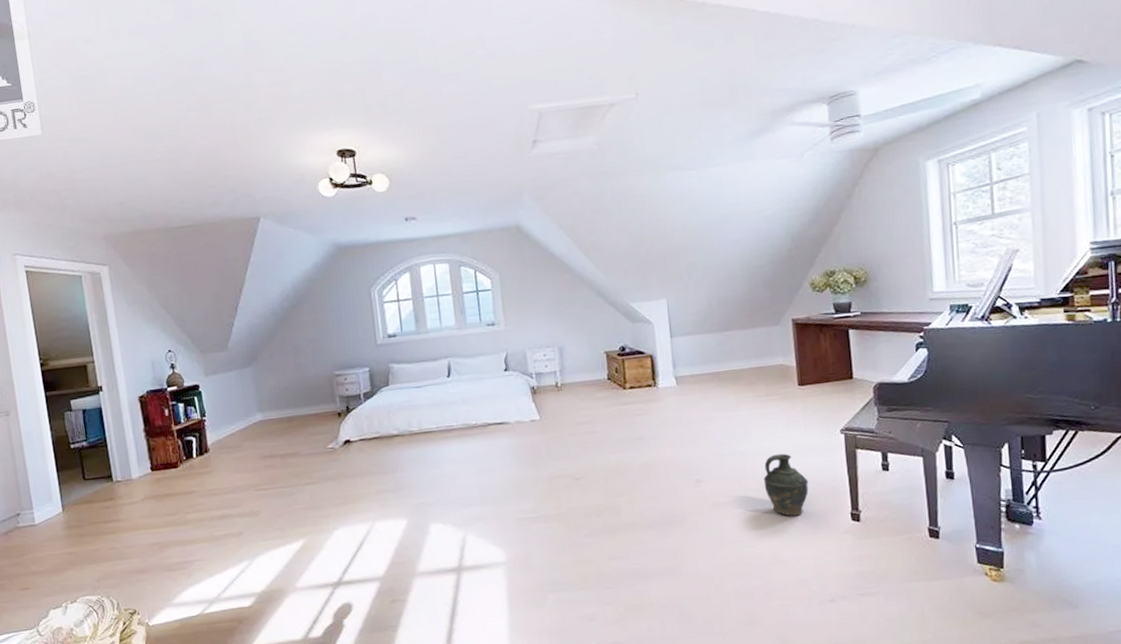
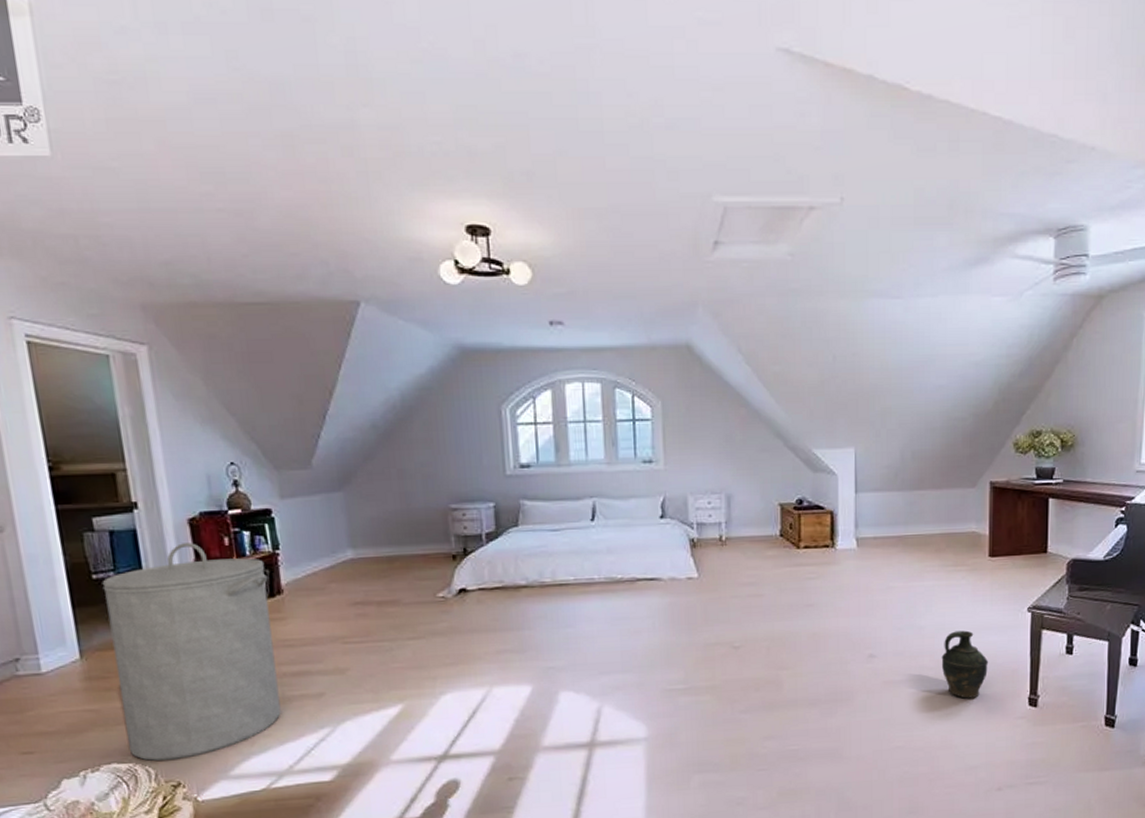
laundry hamper: none [77,415,210,593] -> present [102,543,281,762]

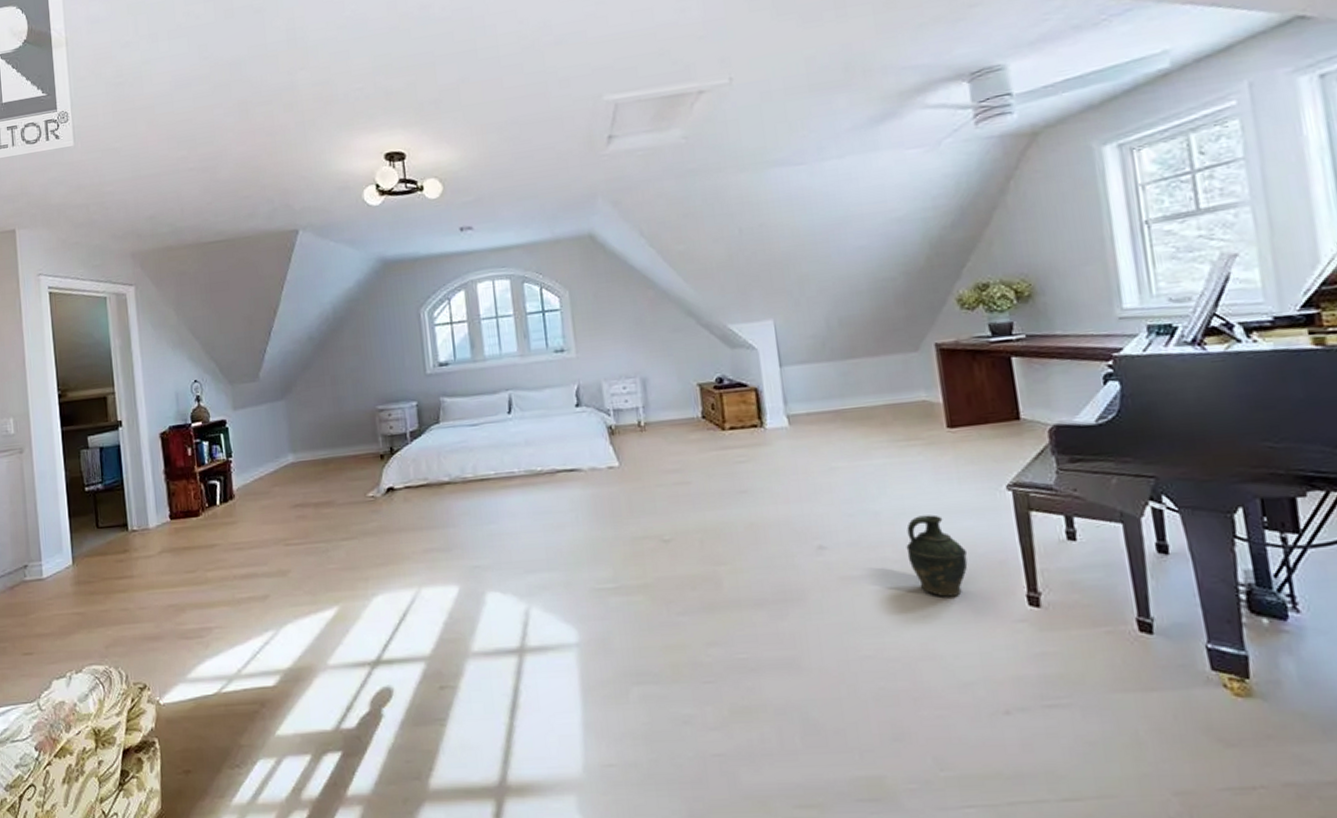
laundry hamper: present [102,543,281,762] -> none [92,454,232,664]

